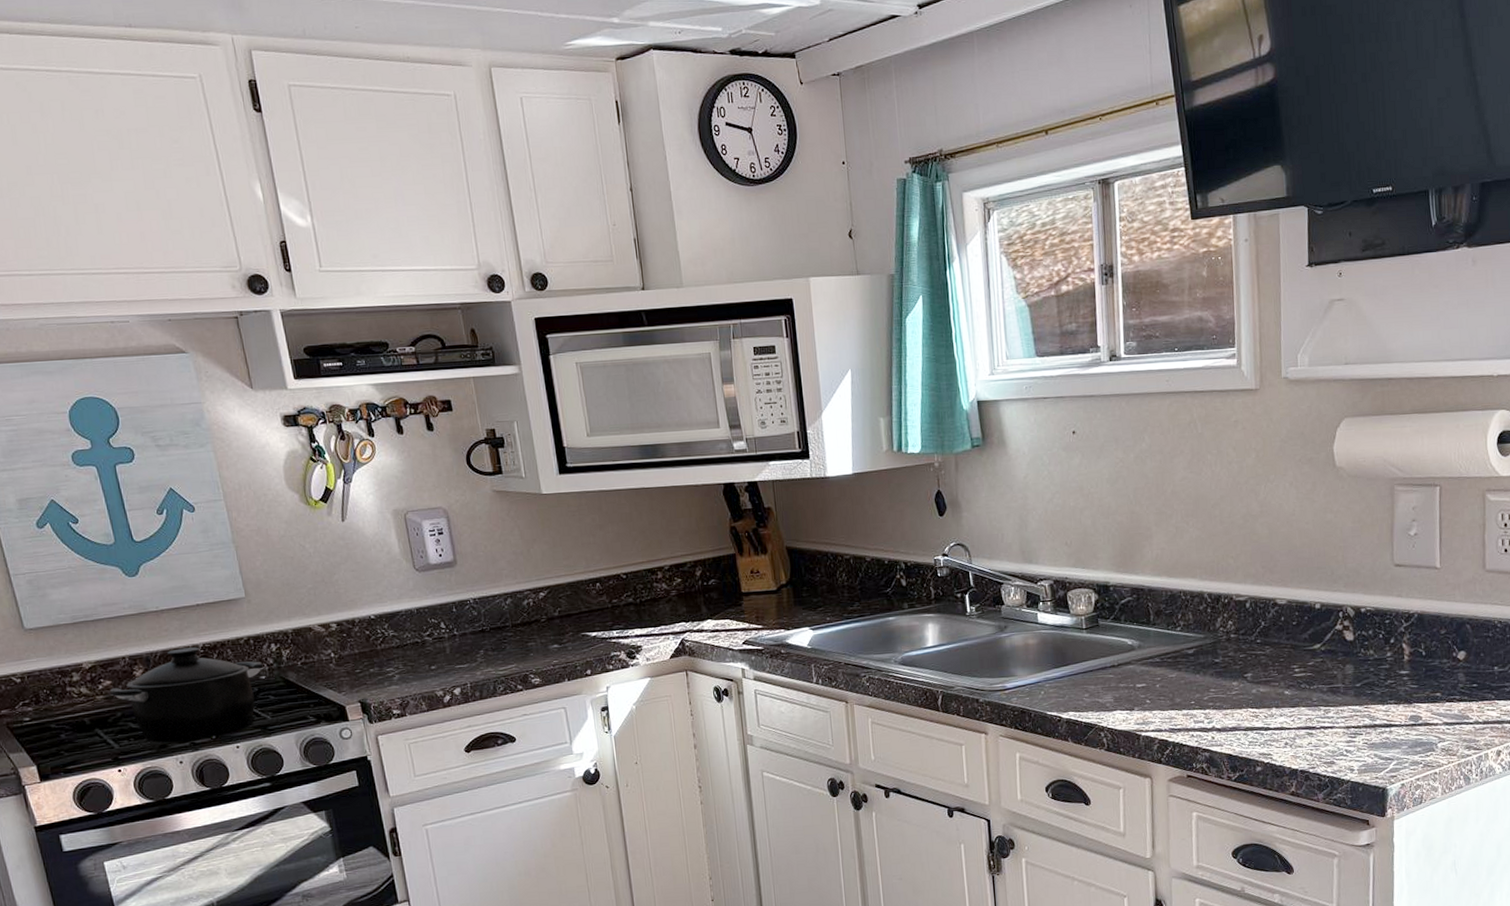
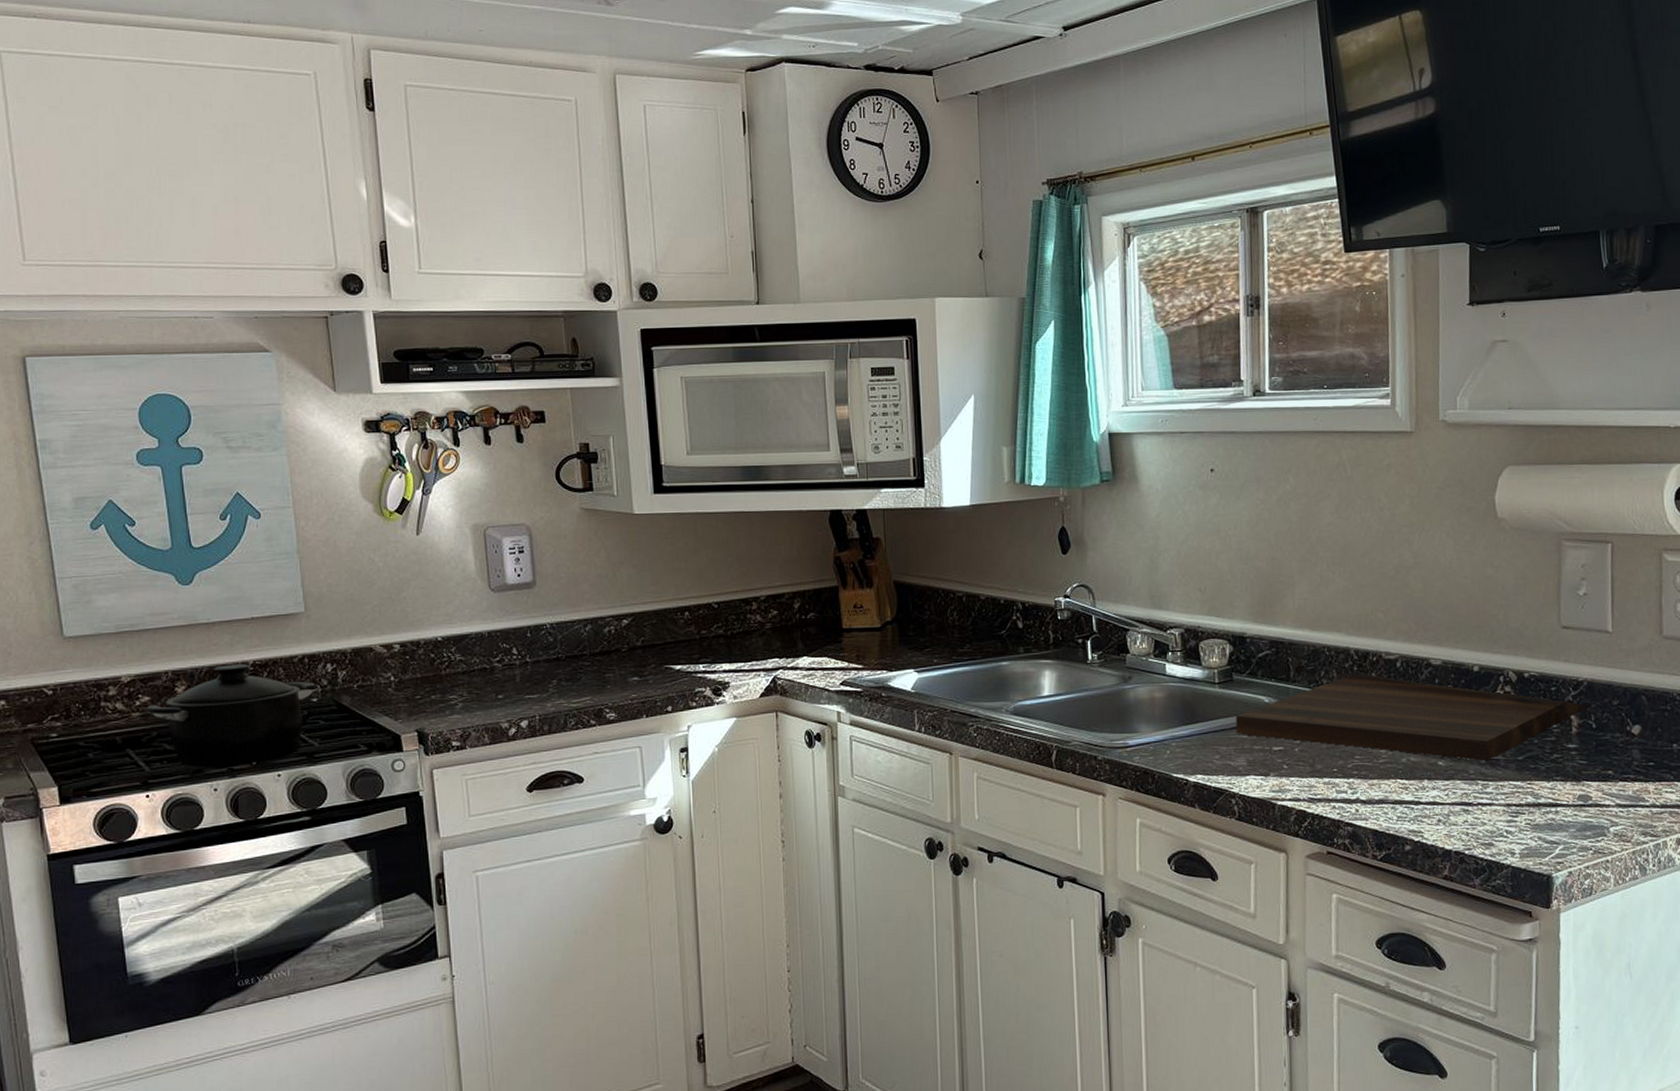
cutting board: none [1102,613,1421,689] -> present [1235,672,1591,761]

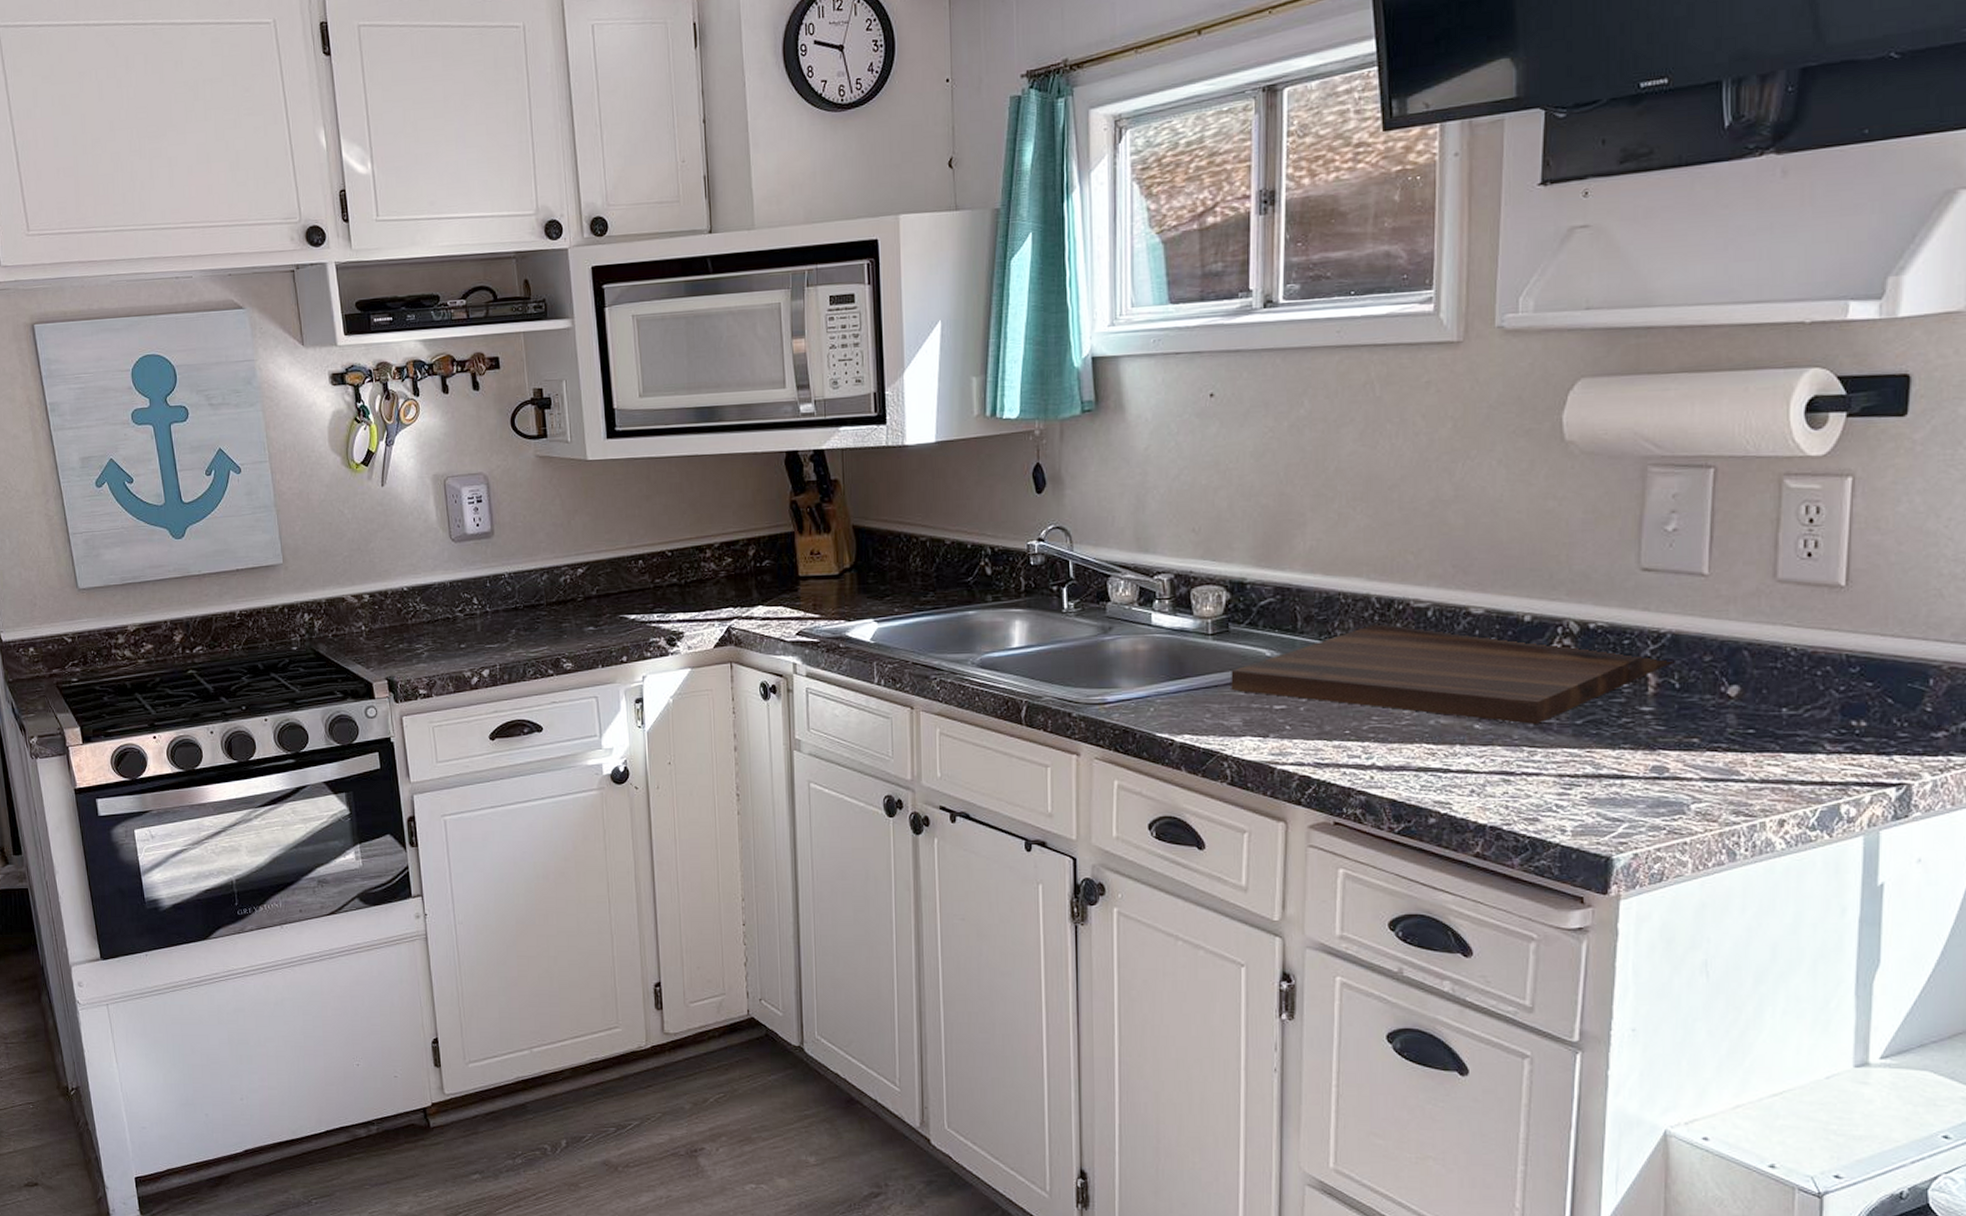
saucepan: present [146,664,316,768] -> none [150,614,296,712]

